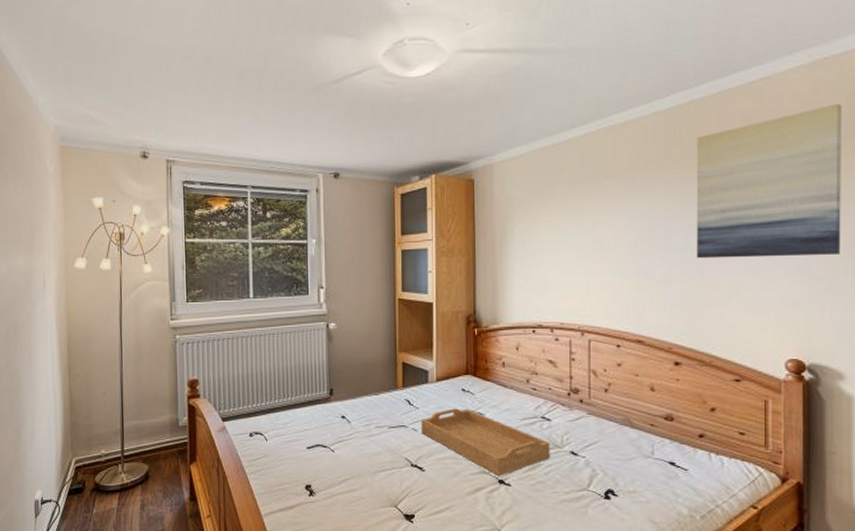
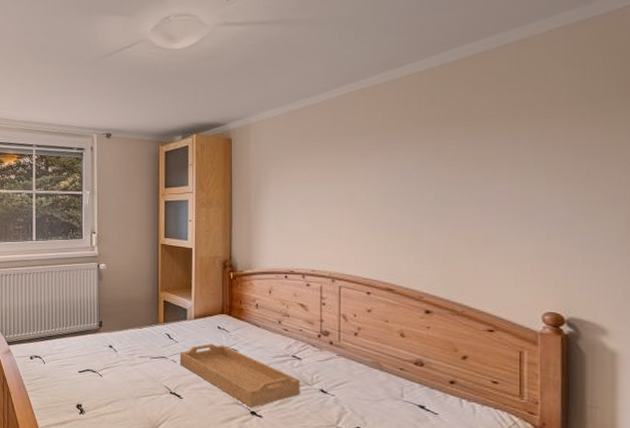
wall art: present [696,103,843,259] -> none [449,62,606,213]

